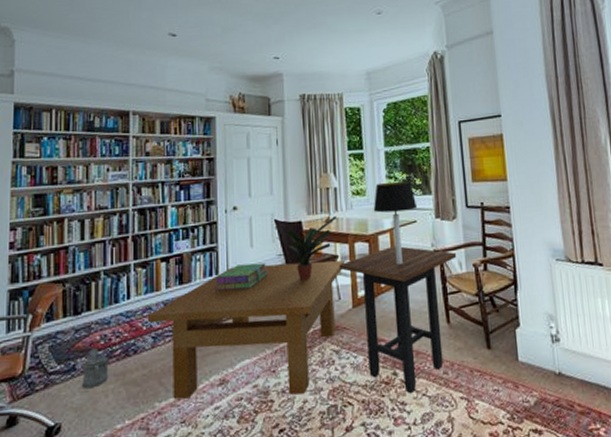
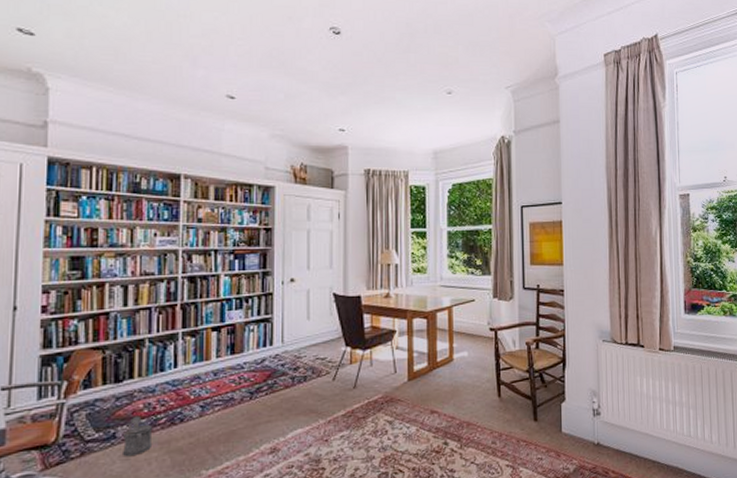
table: present [147,260,344,400] -> none [195,335,402,467]
stack of books: present [214,263,268,291] -> none [268,335,324,362]
potted plant: present [276,216,336,280] -> none [333,292,396,353]
side table: present [339,245,457,394] -> none [396,322,511,462]
table lamp: present [373,181,418,265] -> none [433,261,477,341]

